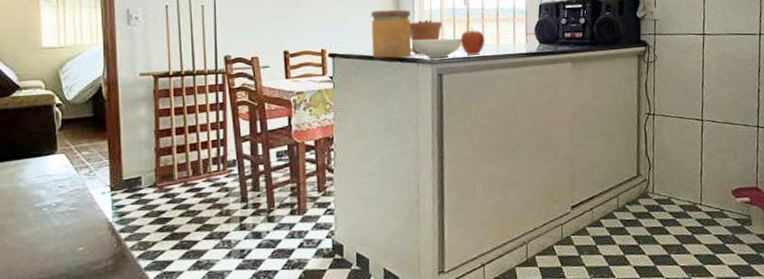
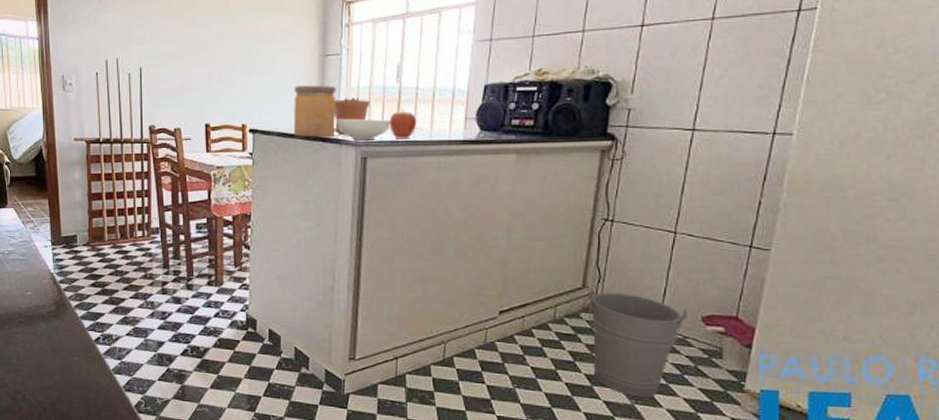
bucket: none [642,176,721,271] -> present [587,289,687,398]

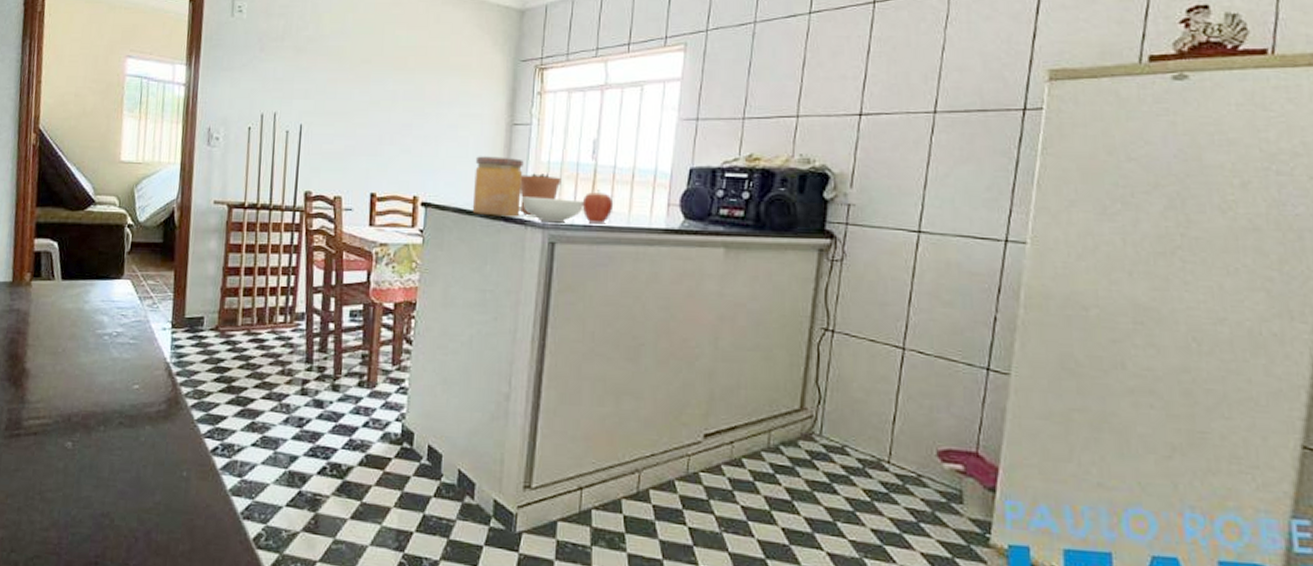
bucket: present [587,289,687,398] -> none [806,412,921,551]

